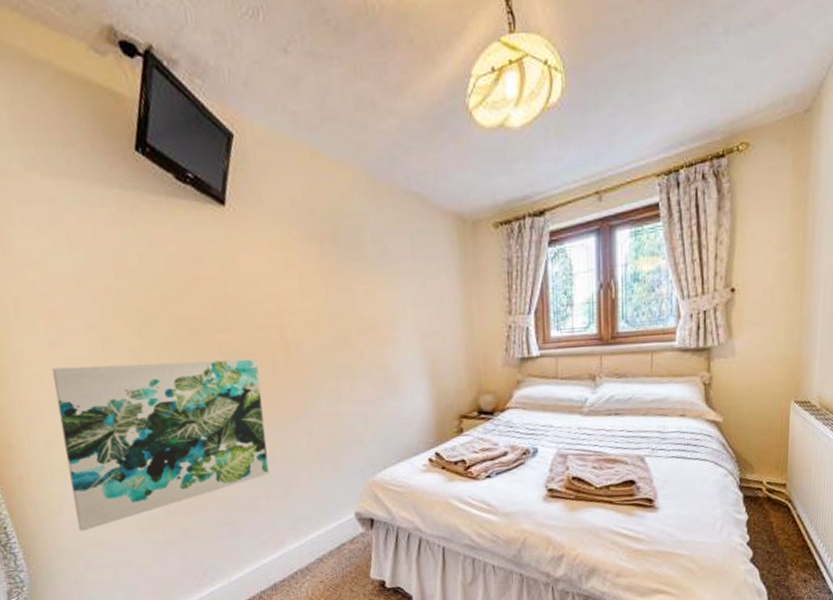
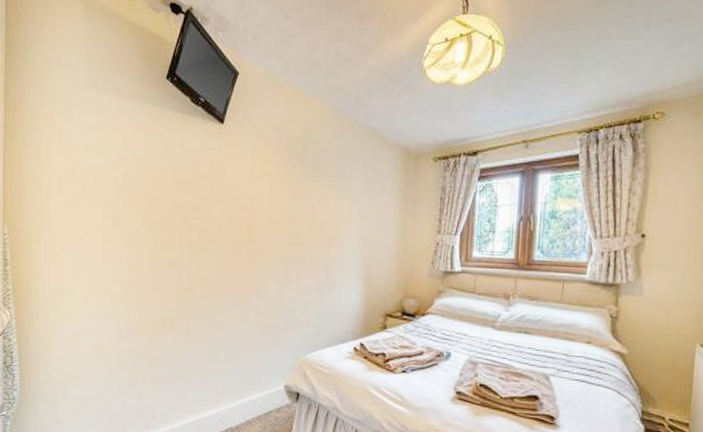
wall art: present [52,359,270,532] -> none [65,232,226,365]

